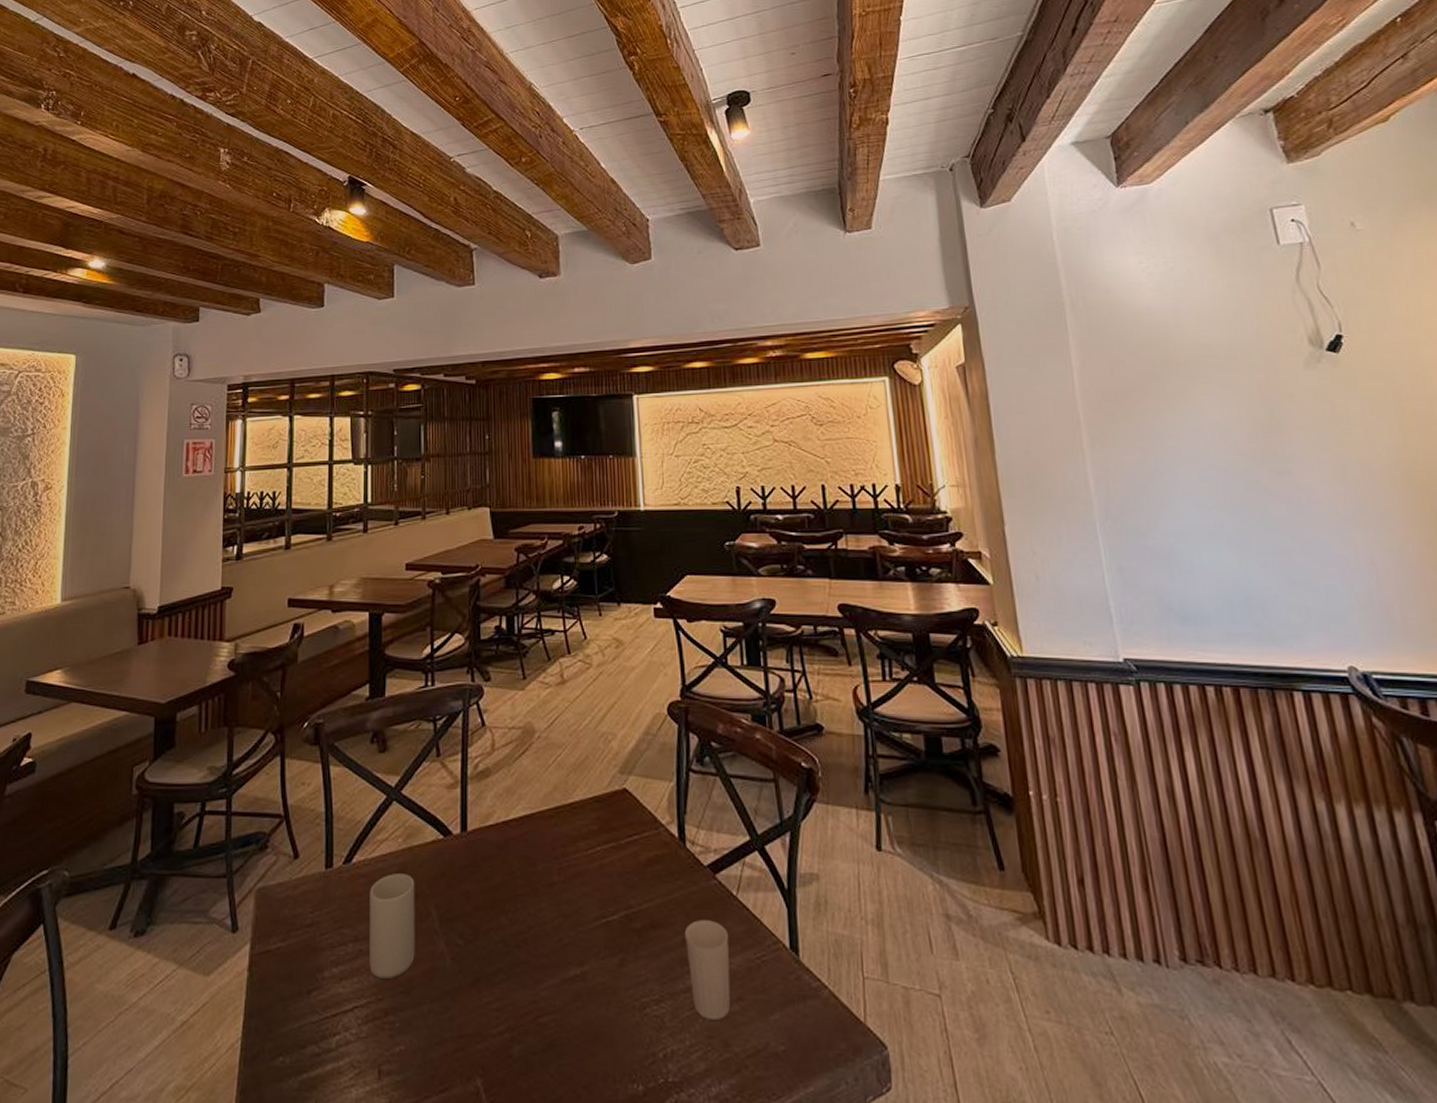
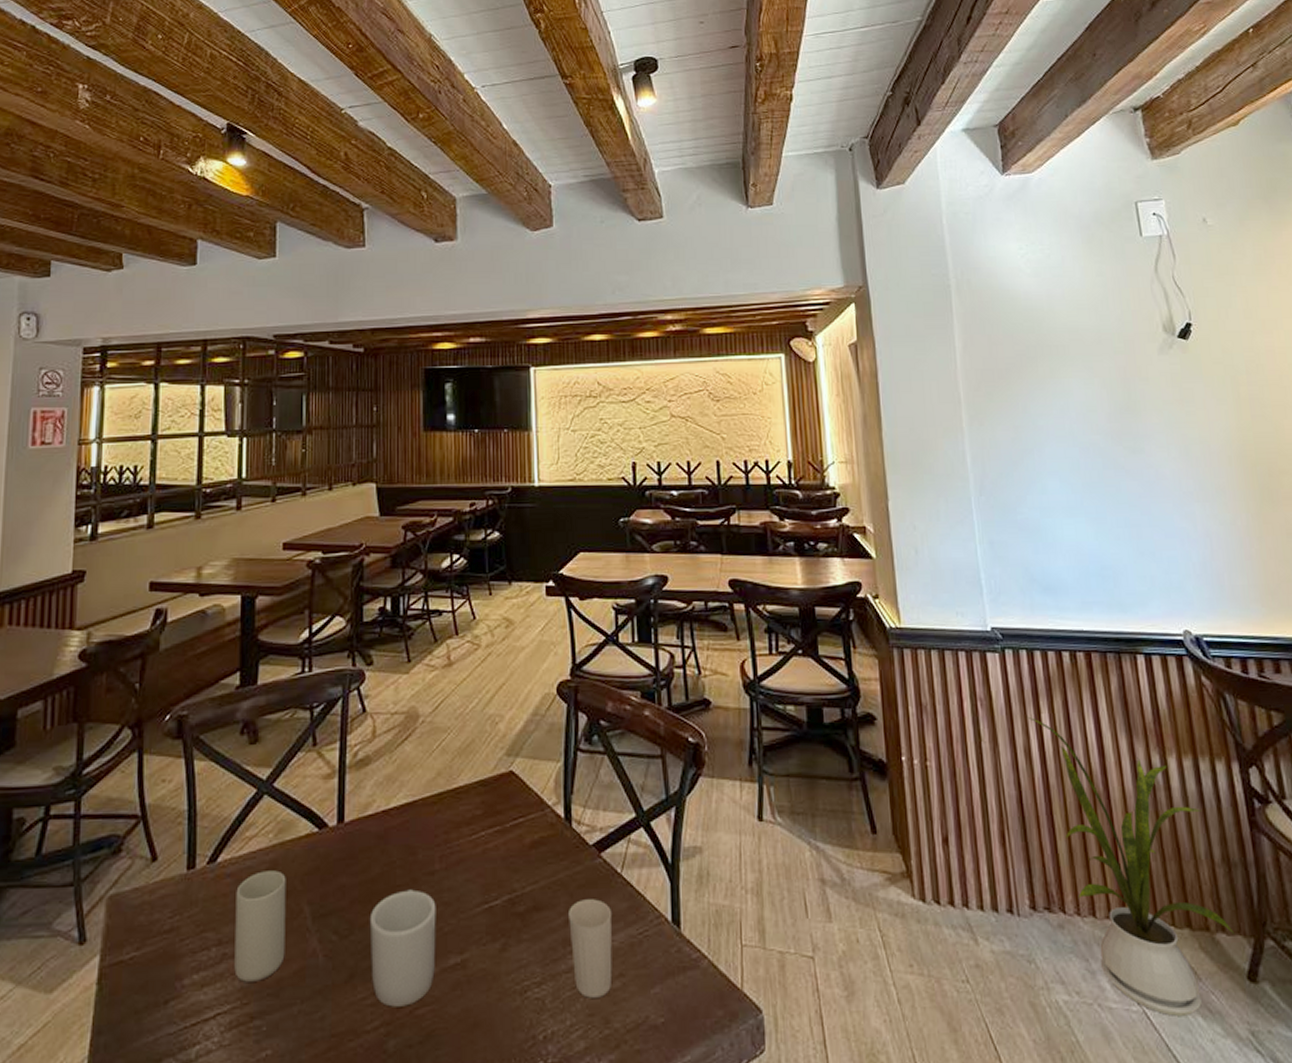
mug: none [492,899,557,1014] -> present [369,889,436,1007]
house plant: none [1167,754,1426,1091] -> present [1026,716,1234,1016]

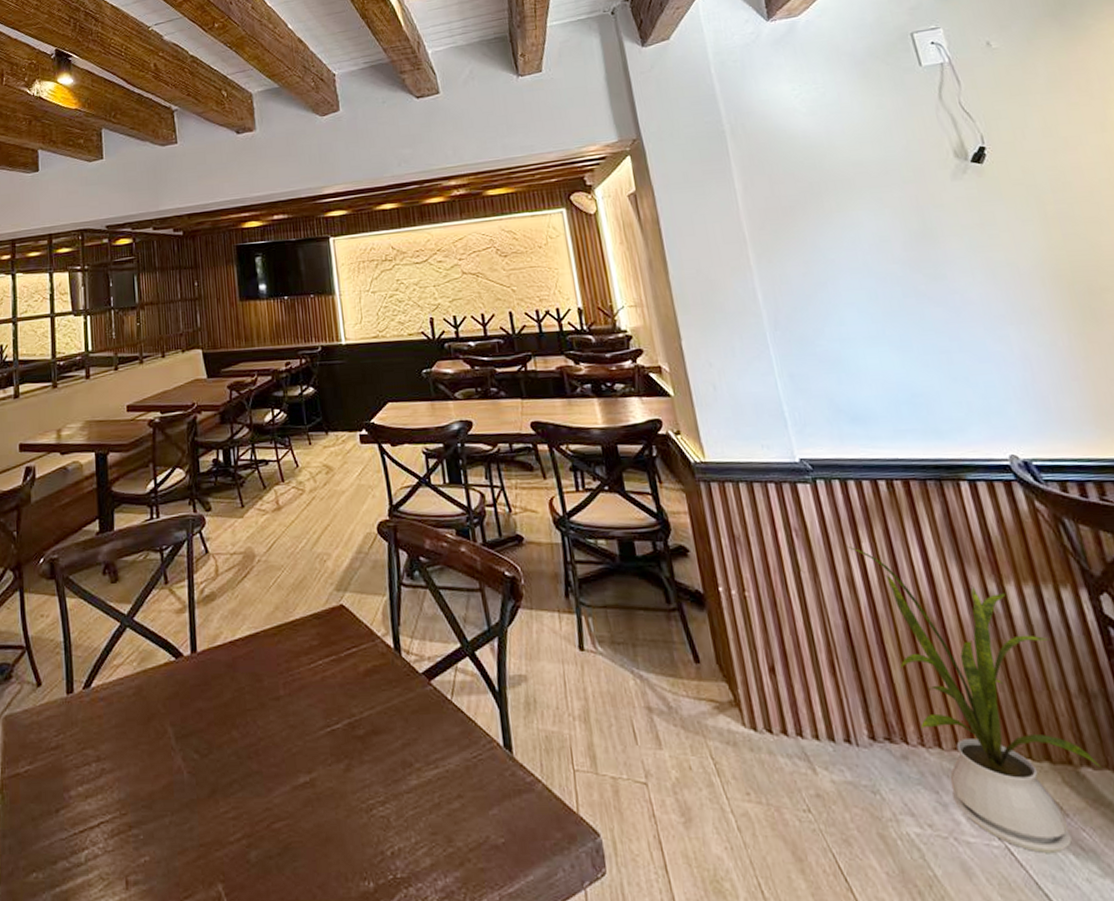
cup: present [234,870,286,982] -> none [109,695,155,795]
mug: present [369,889,436,1007] -> none [225,713,287,821]
cup: present [569,899,613,998] -> none [405,724,452,817]

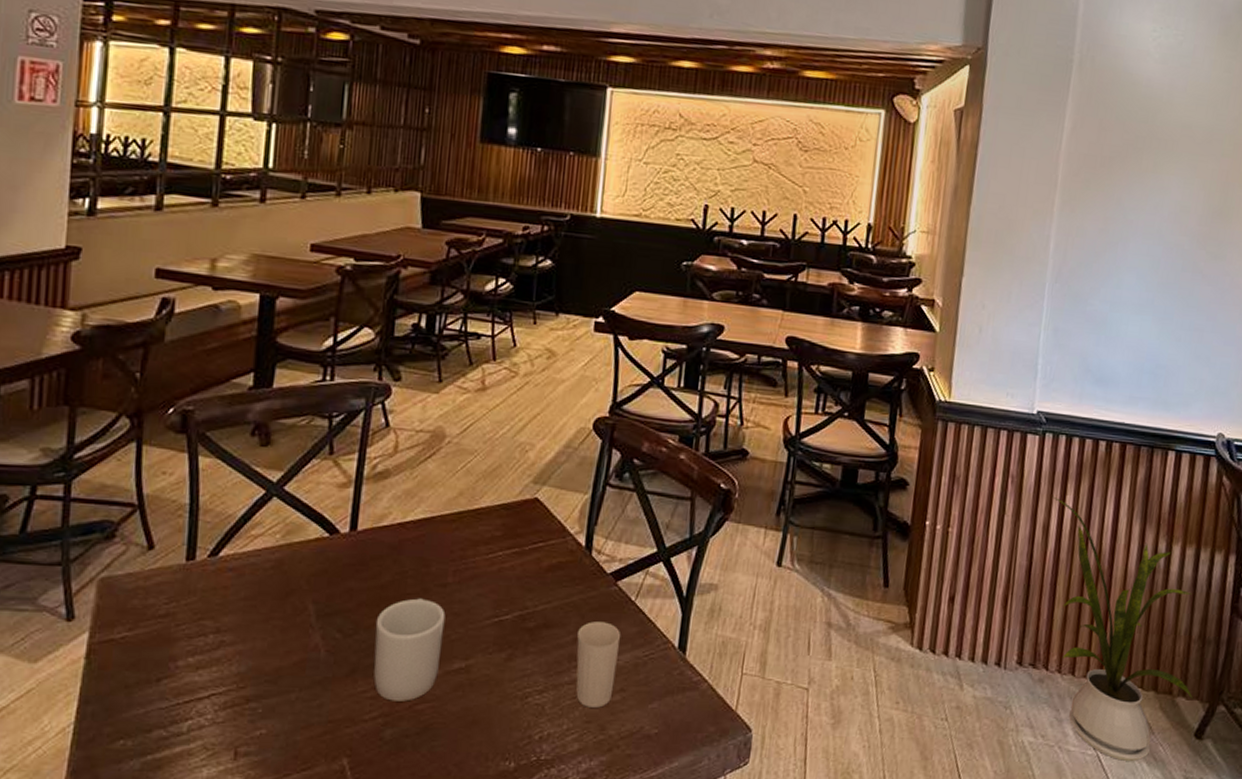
mug: none [225,713,287,821] -> present [373,598,446,702]
cup: none [405,724,452,817] -> present [576,621,621,708]

